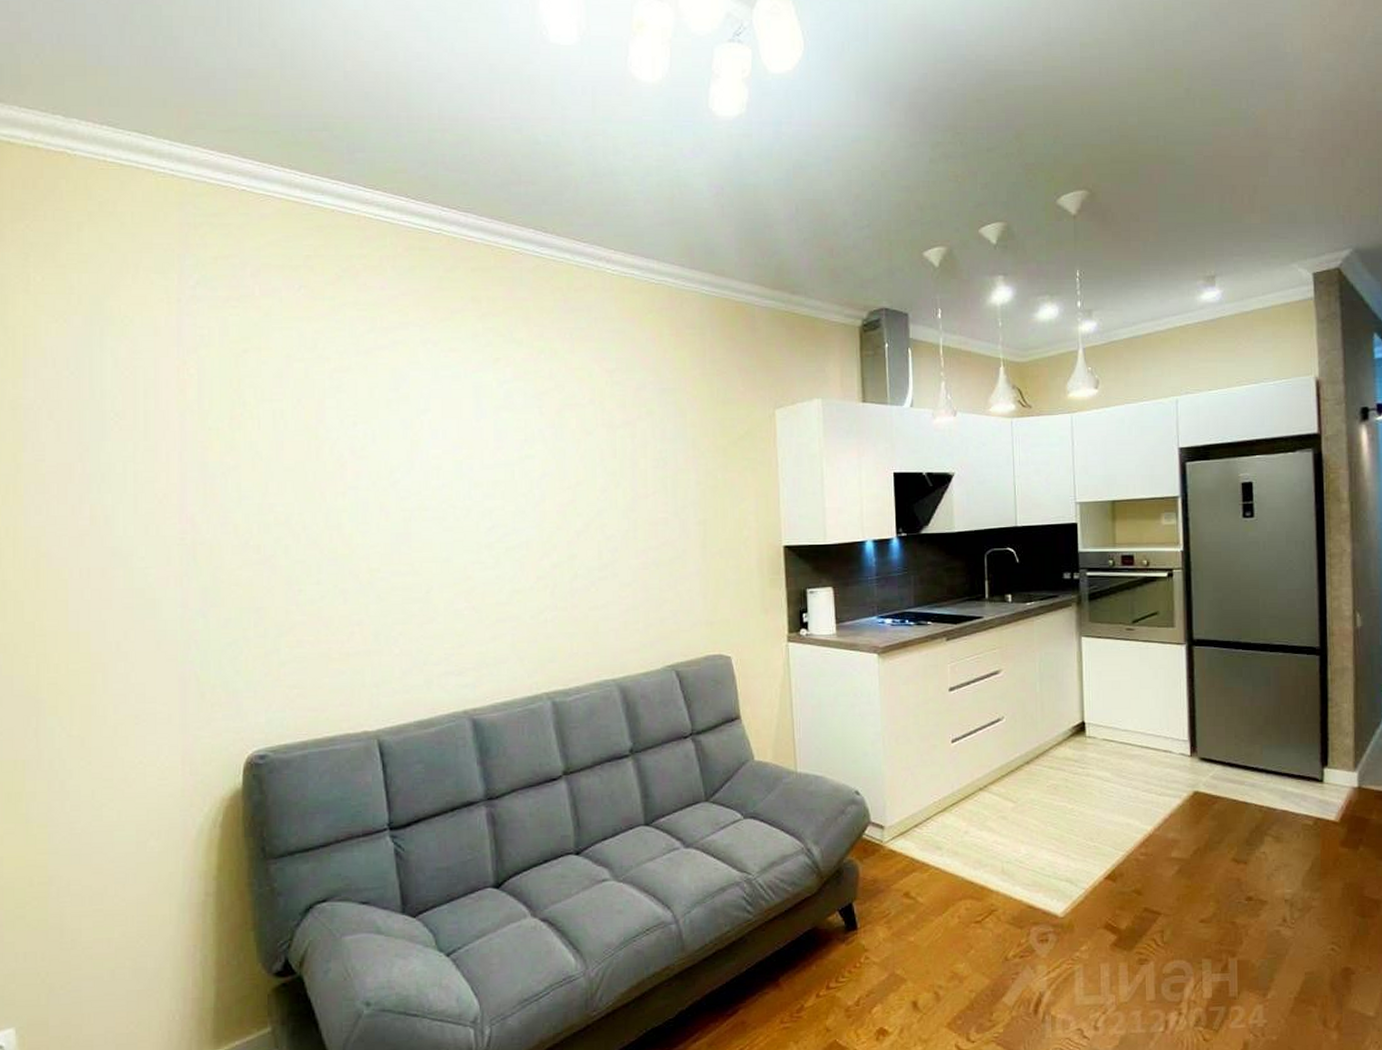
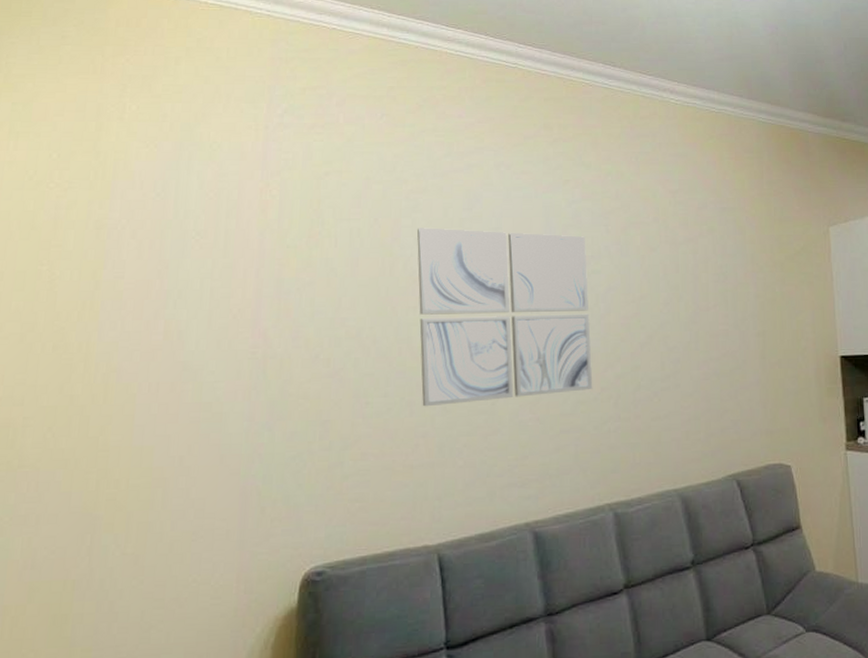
wall art: none [343,409,529,595] -> present [417,228,593,407]

